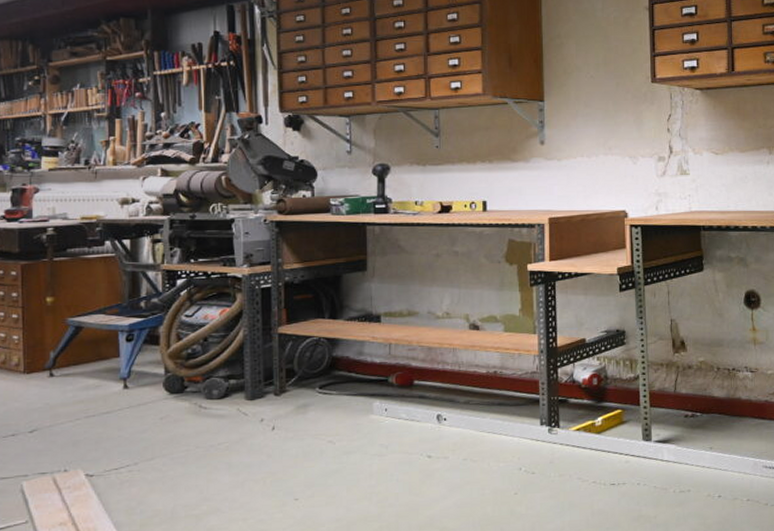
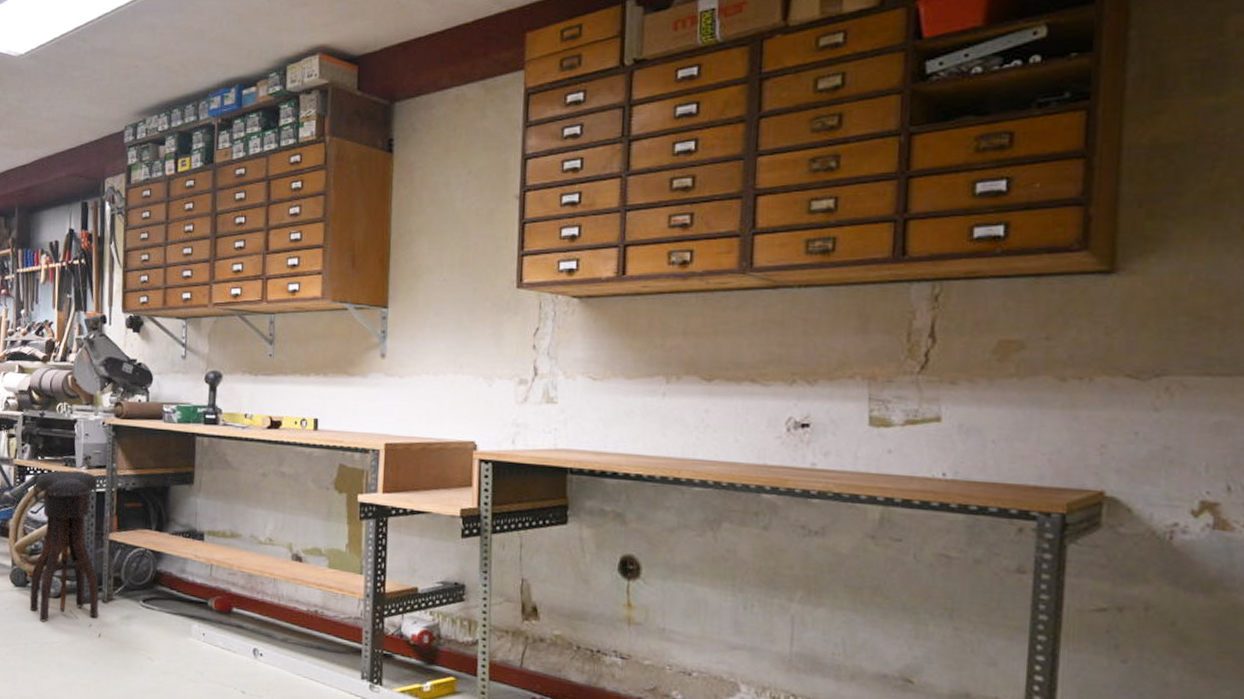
stool: none [189,270,271,425] -> present [29,470,99,622]

